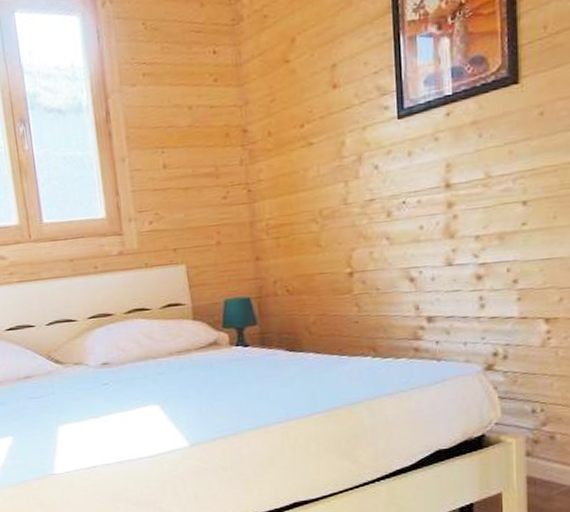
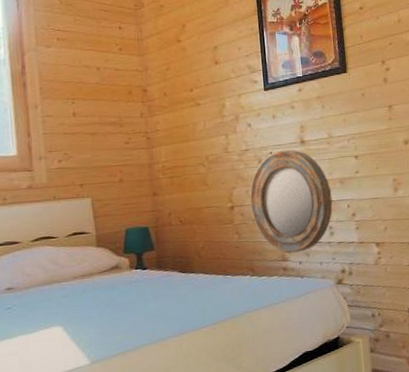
home mirror: none [374,196,486,330] -> present [250,149,333,253]

